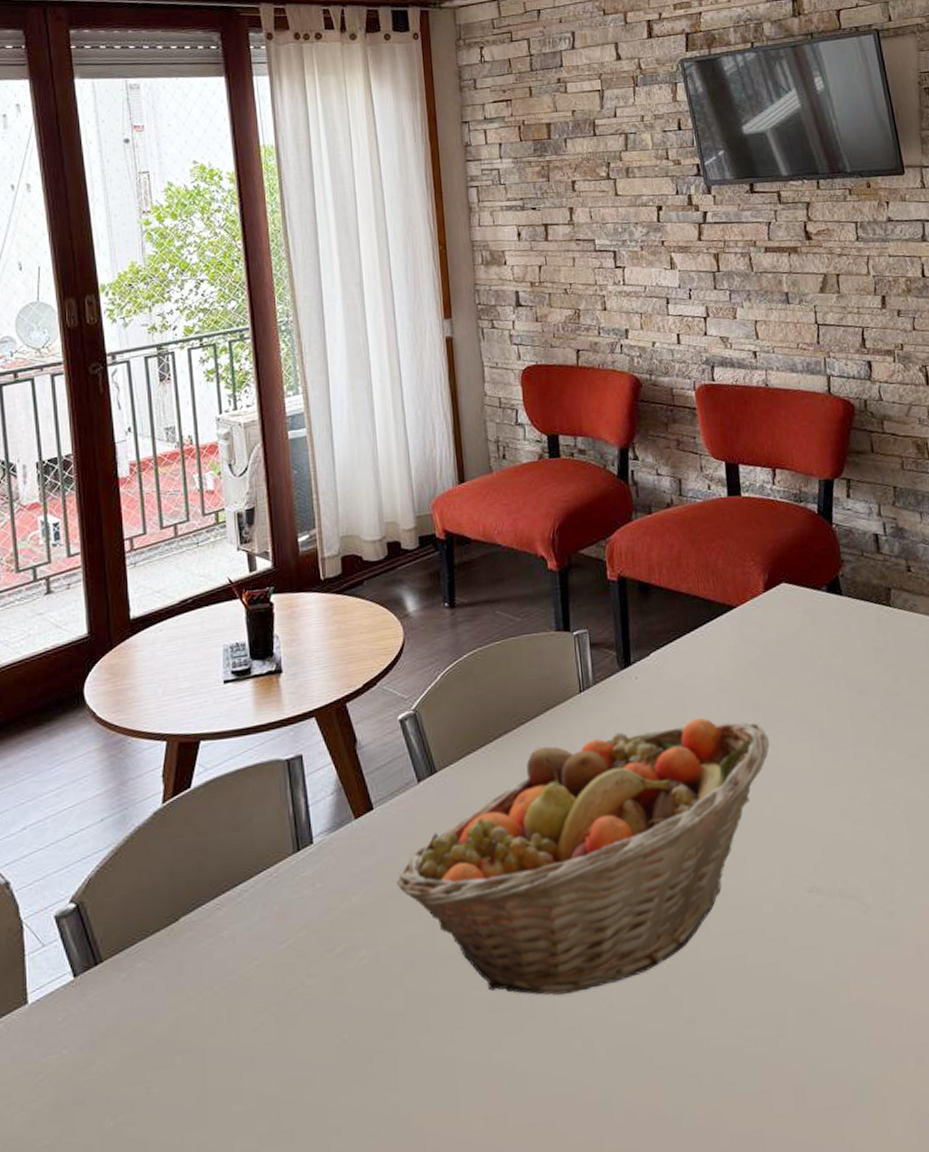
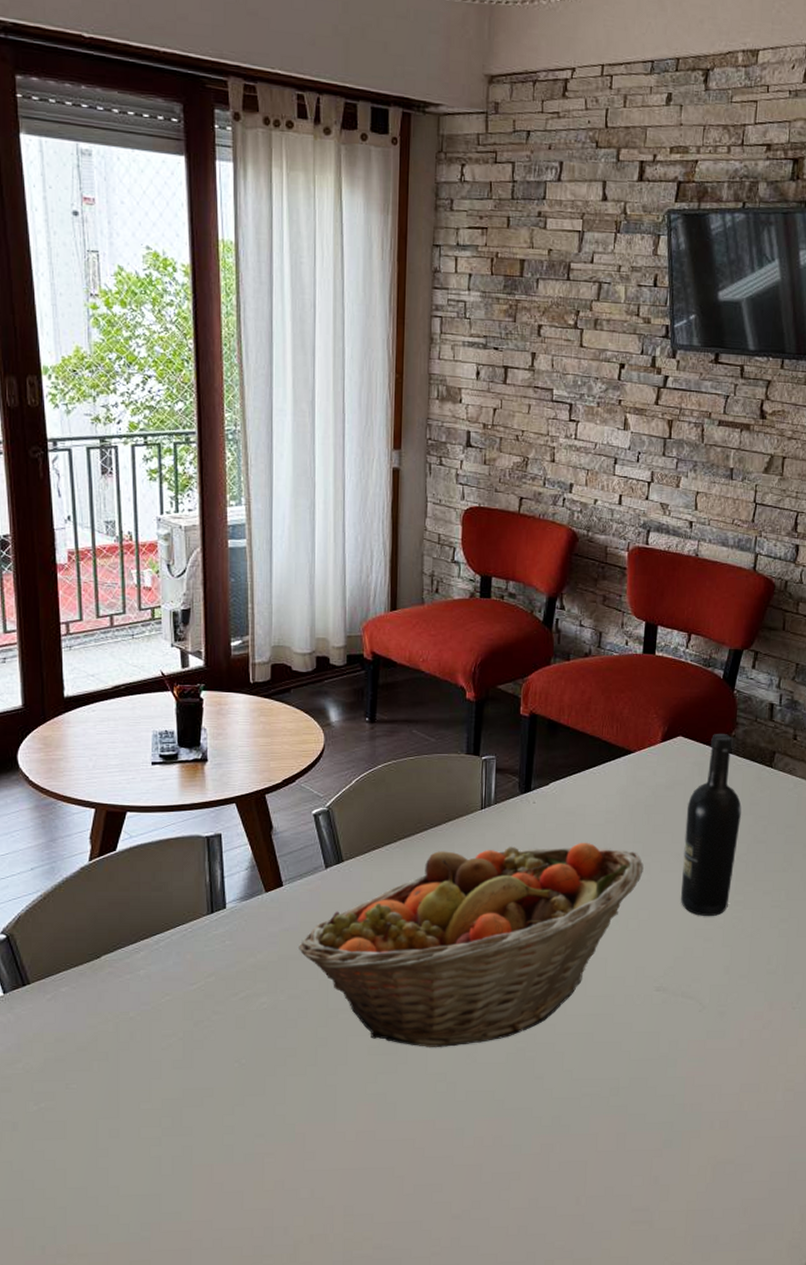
wine bottle: none [805,573,872,793] -> present [680,733,742,917]

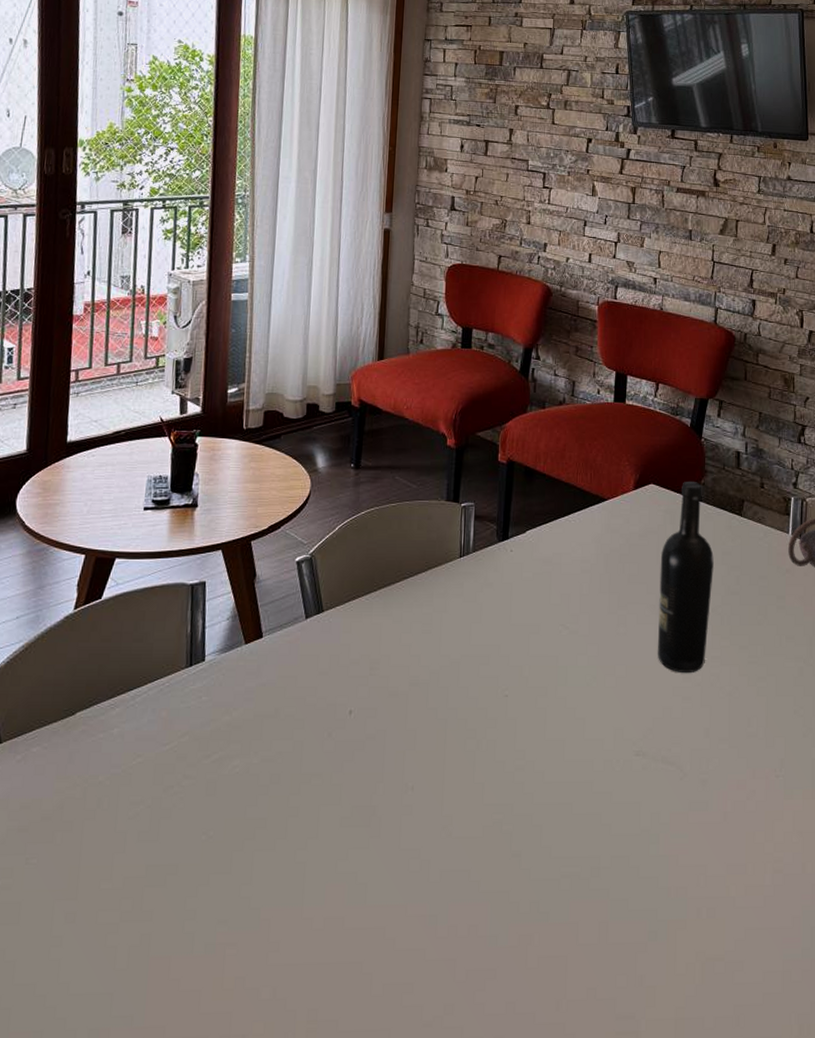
fruit basket: present [299,842,644,1047] -> none [275,592,620,819]

